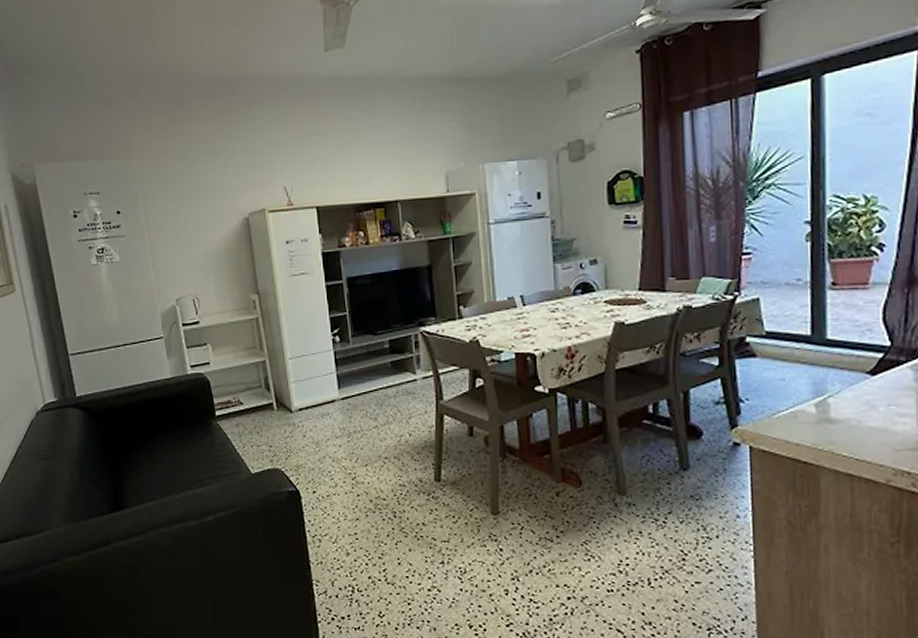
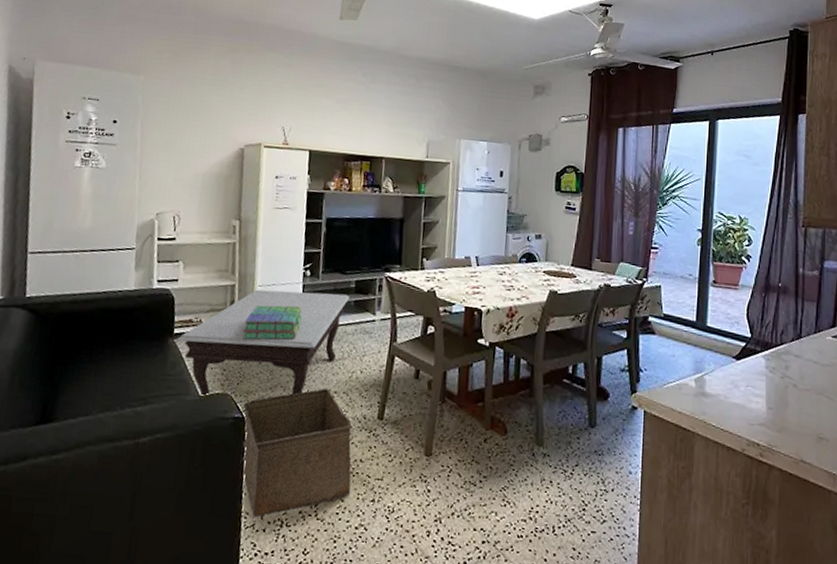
coffee table: none [220,356,386,475] -> present [176,289,350,397]
stack of books: none [281,374,339,414] -> present [242,305,302,340]
storage bin: none [296,454,418,585] -> present [242,387,352,518]

